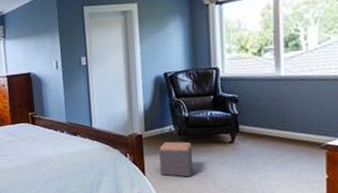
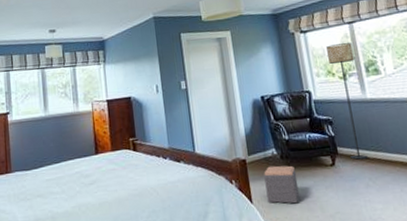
floor lamp: none [243,14,273,138] -> present [326,43,368,160]

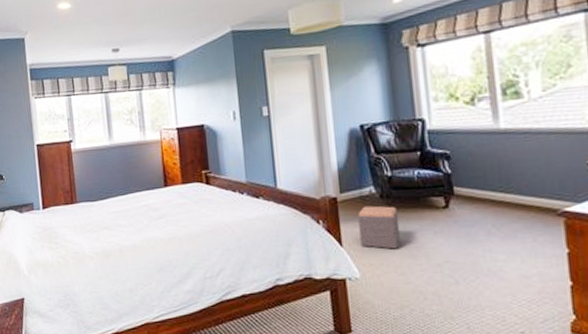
floor lamp: present [326,43,368,160] -> none [451,58,493,202]

